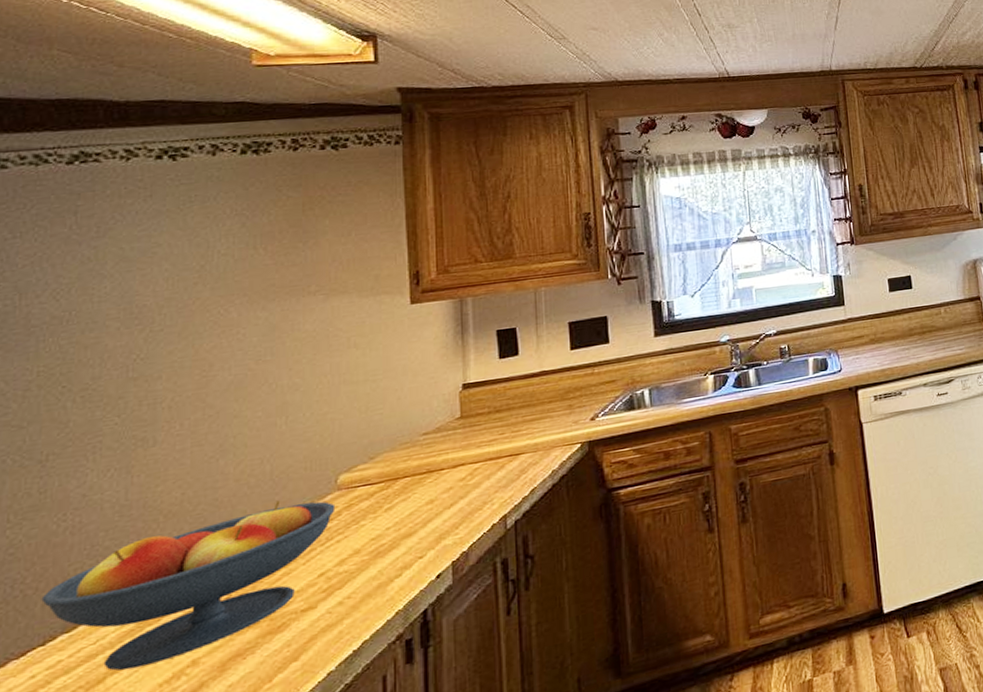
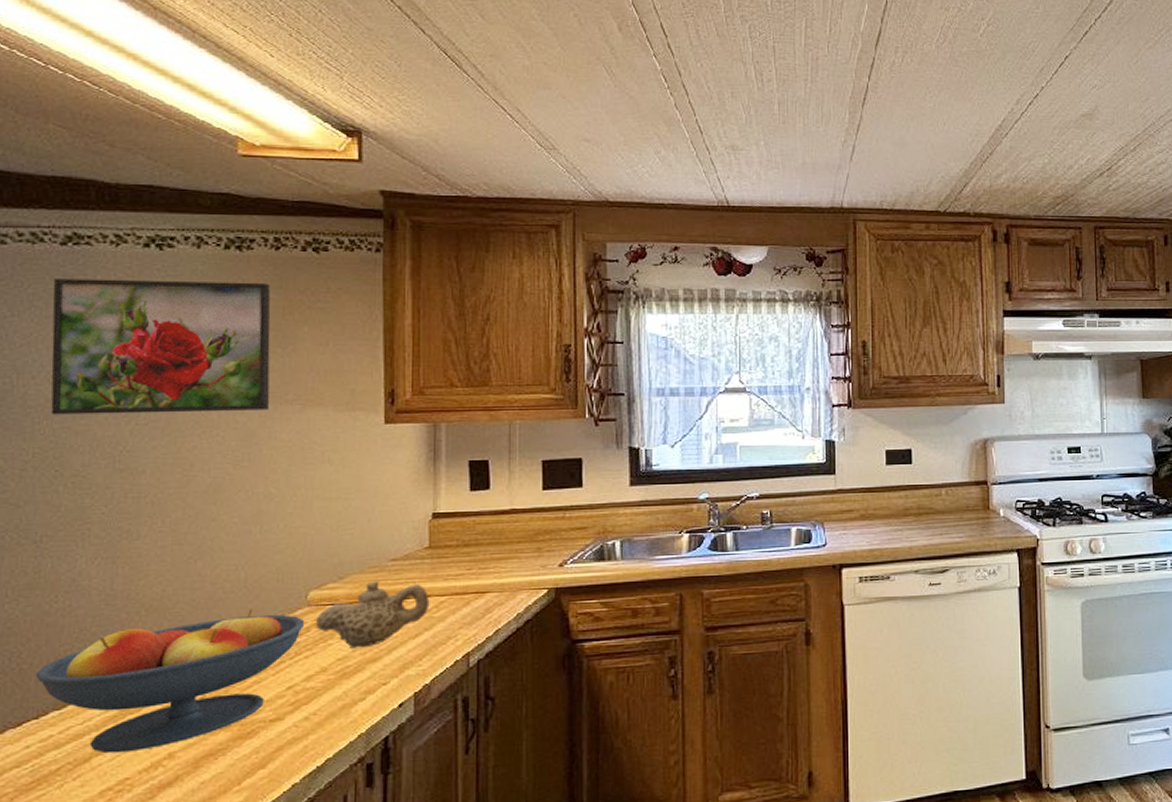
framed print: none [57,183,291,331] -> present [51,279,271,415]
teapot: none [346,454,464,527] -> present [315,581,430,648]

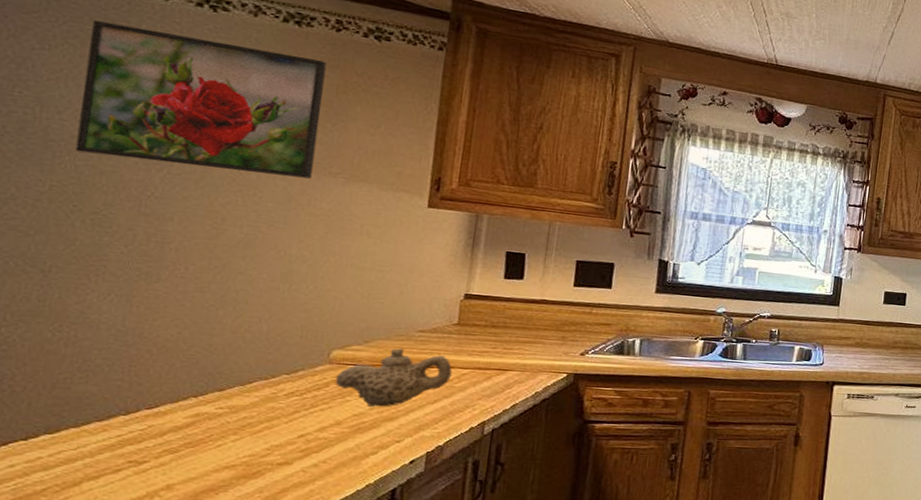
fruit bowl: present [35,609,305,754] -> none [28,360,325,480]

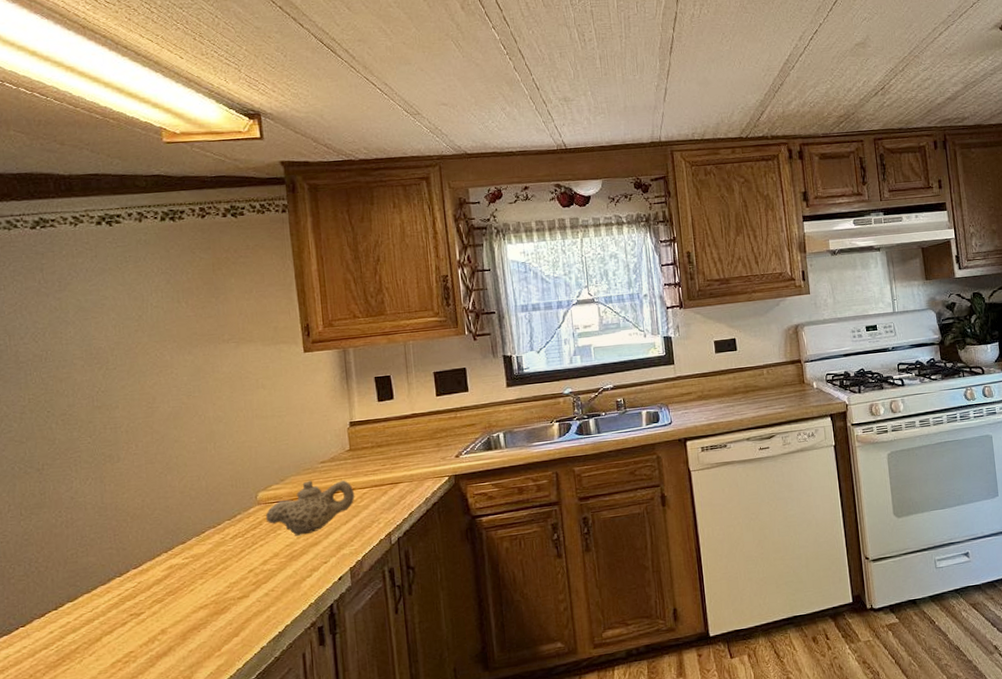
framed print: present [75,20,327,179] -> none [28,246,210,367]

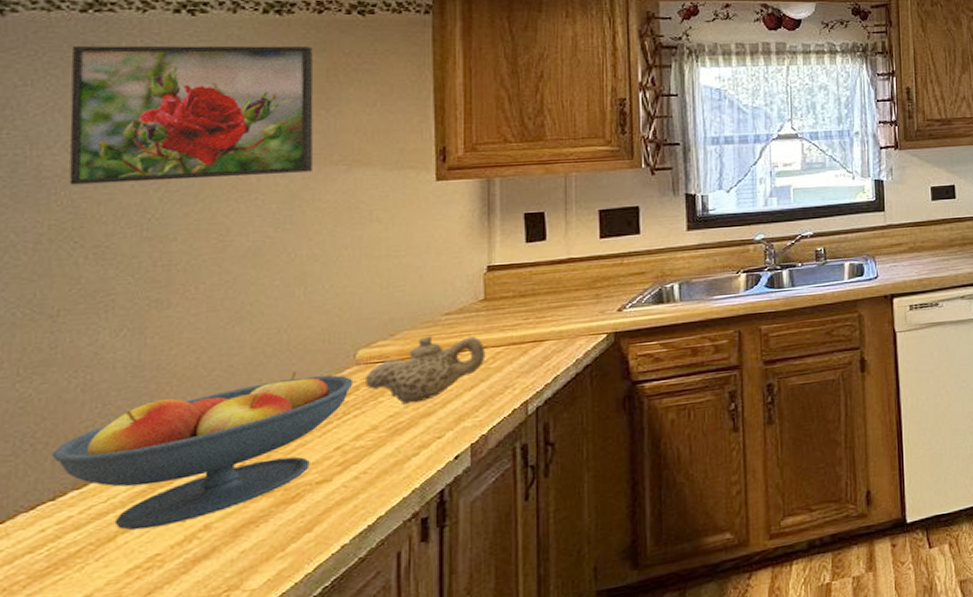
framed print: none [28,246,210,367] -> present [69,45,314,185]
fruit bowl: none [50,510,258,633] -> present [51,371,354,530]

